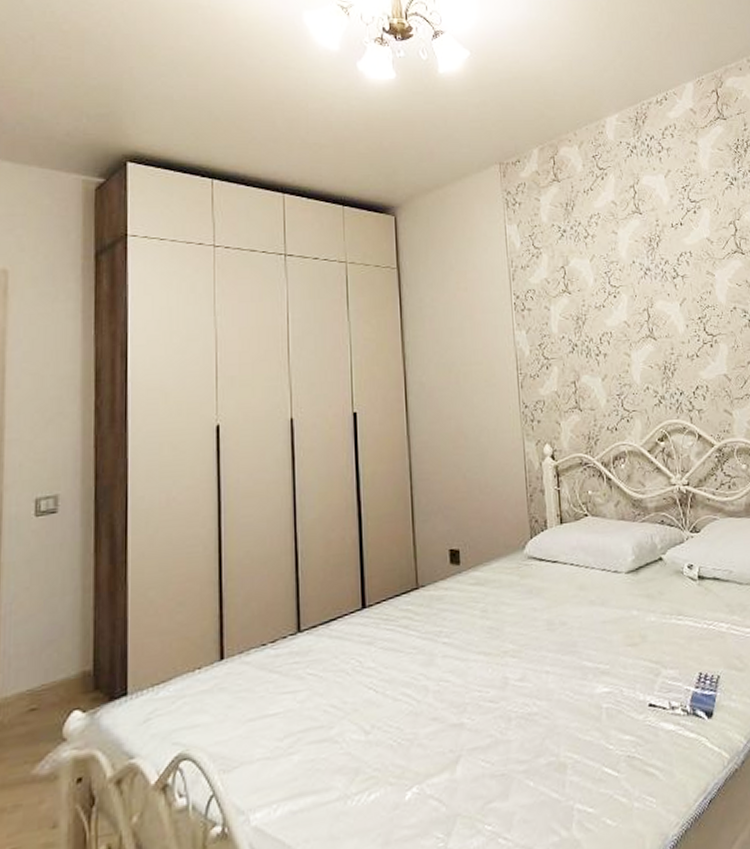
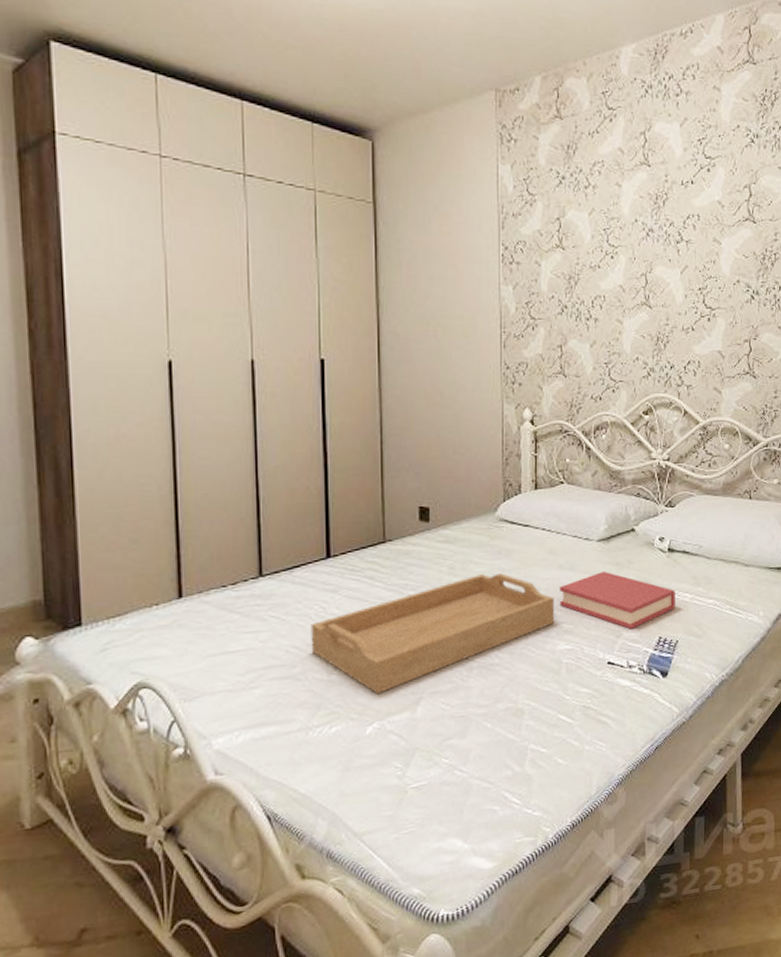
serving tray: none [347,613,591,755] -> present [311,573,555,695]
hardback book: none [593,605,712,666] -> present [560,571,675,629]

